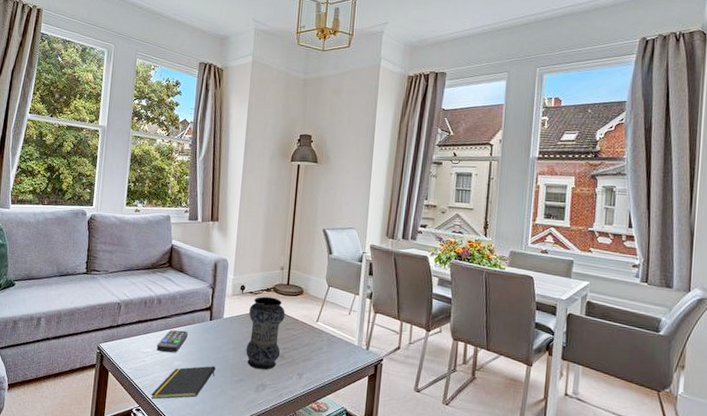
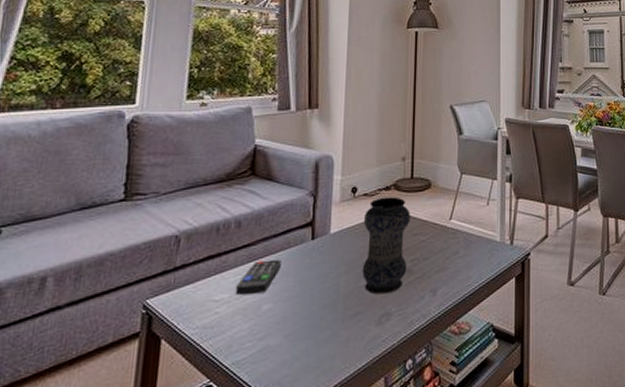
notepad: present [150,365,216,400] -> none [228,300,322,367]

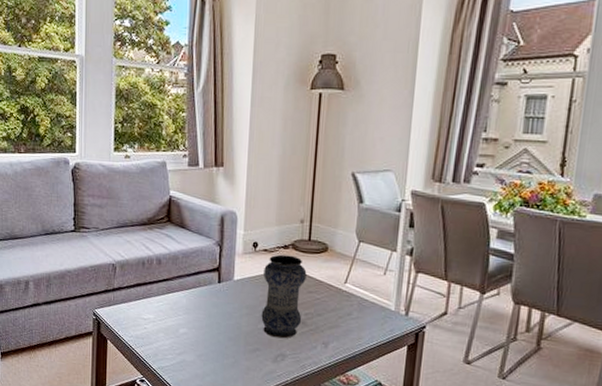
remote control: present [235,259,281,296] -> none [158,293,194,319]

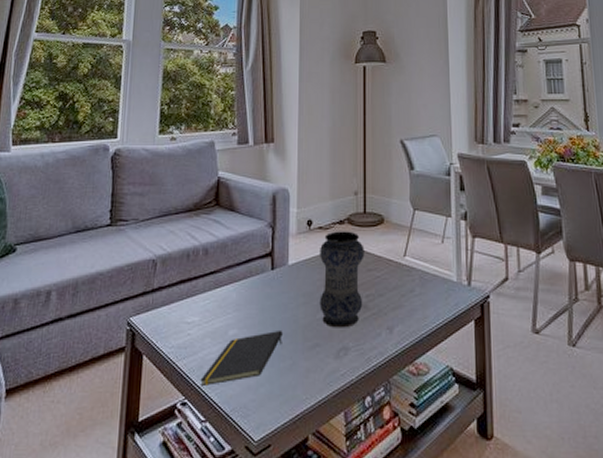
notepad: none [155,333,227,370] -> present [200,329,283,387]

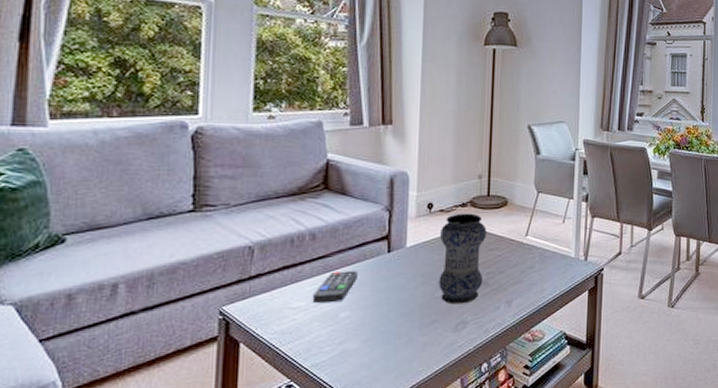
notepad: present [200,329,283,387] -> none [307,309,399,369]
remote control: none [204,287,245,320] -> present [312,270,358,304]

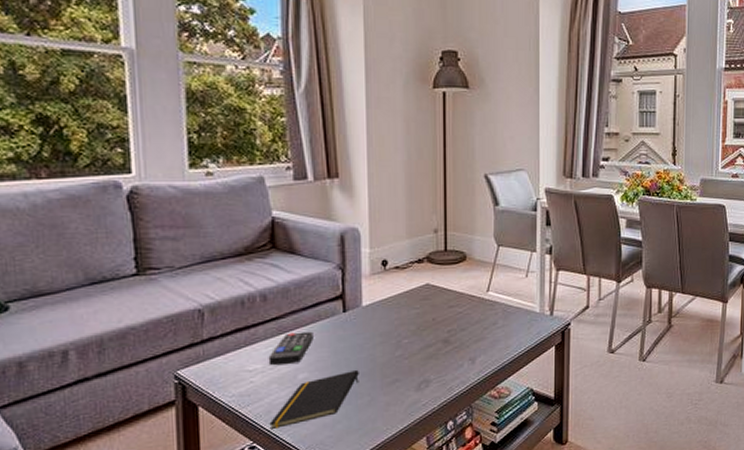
notepad: none [307,309,399,369] -> present [269,369,359,430]
vase: present [439,213,487,305] -> none [397,269,446,364]

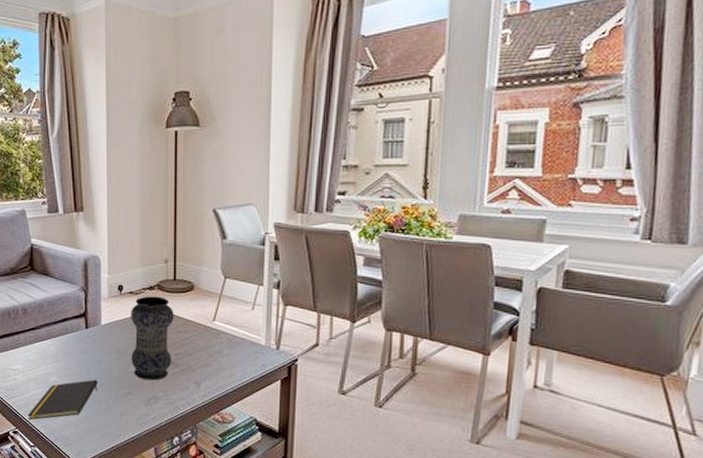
remote control: present [268,331,313,366] -> none [27,341,62,368]
vase: none [397,269,446,364] -> present [131,296,174,381]

